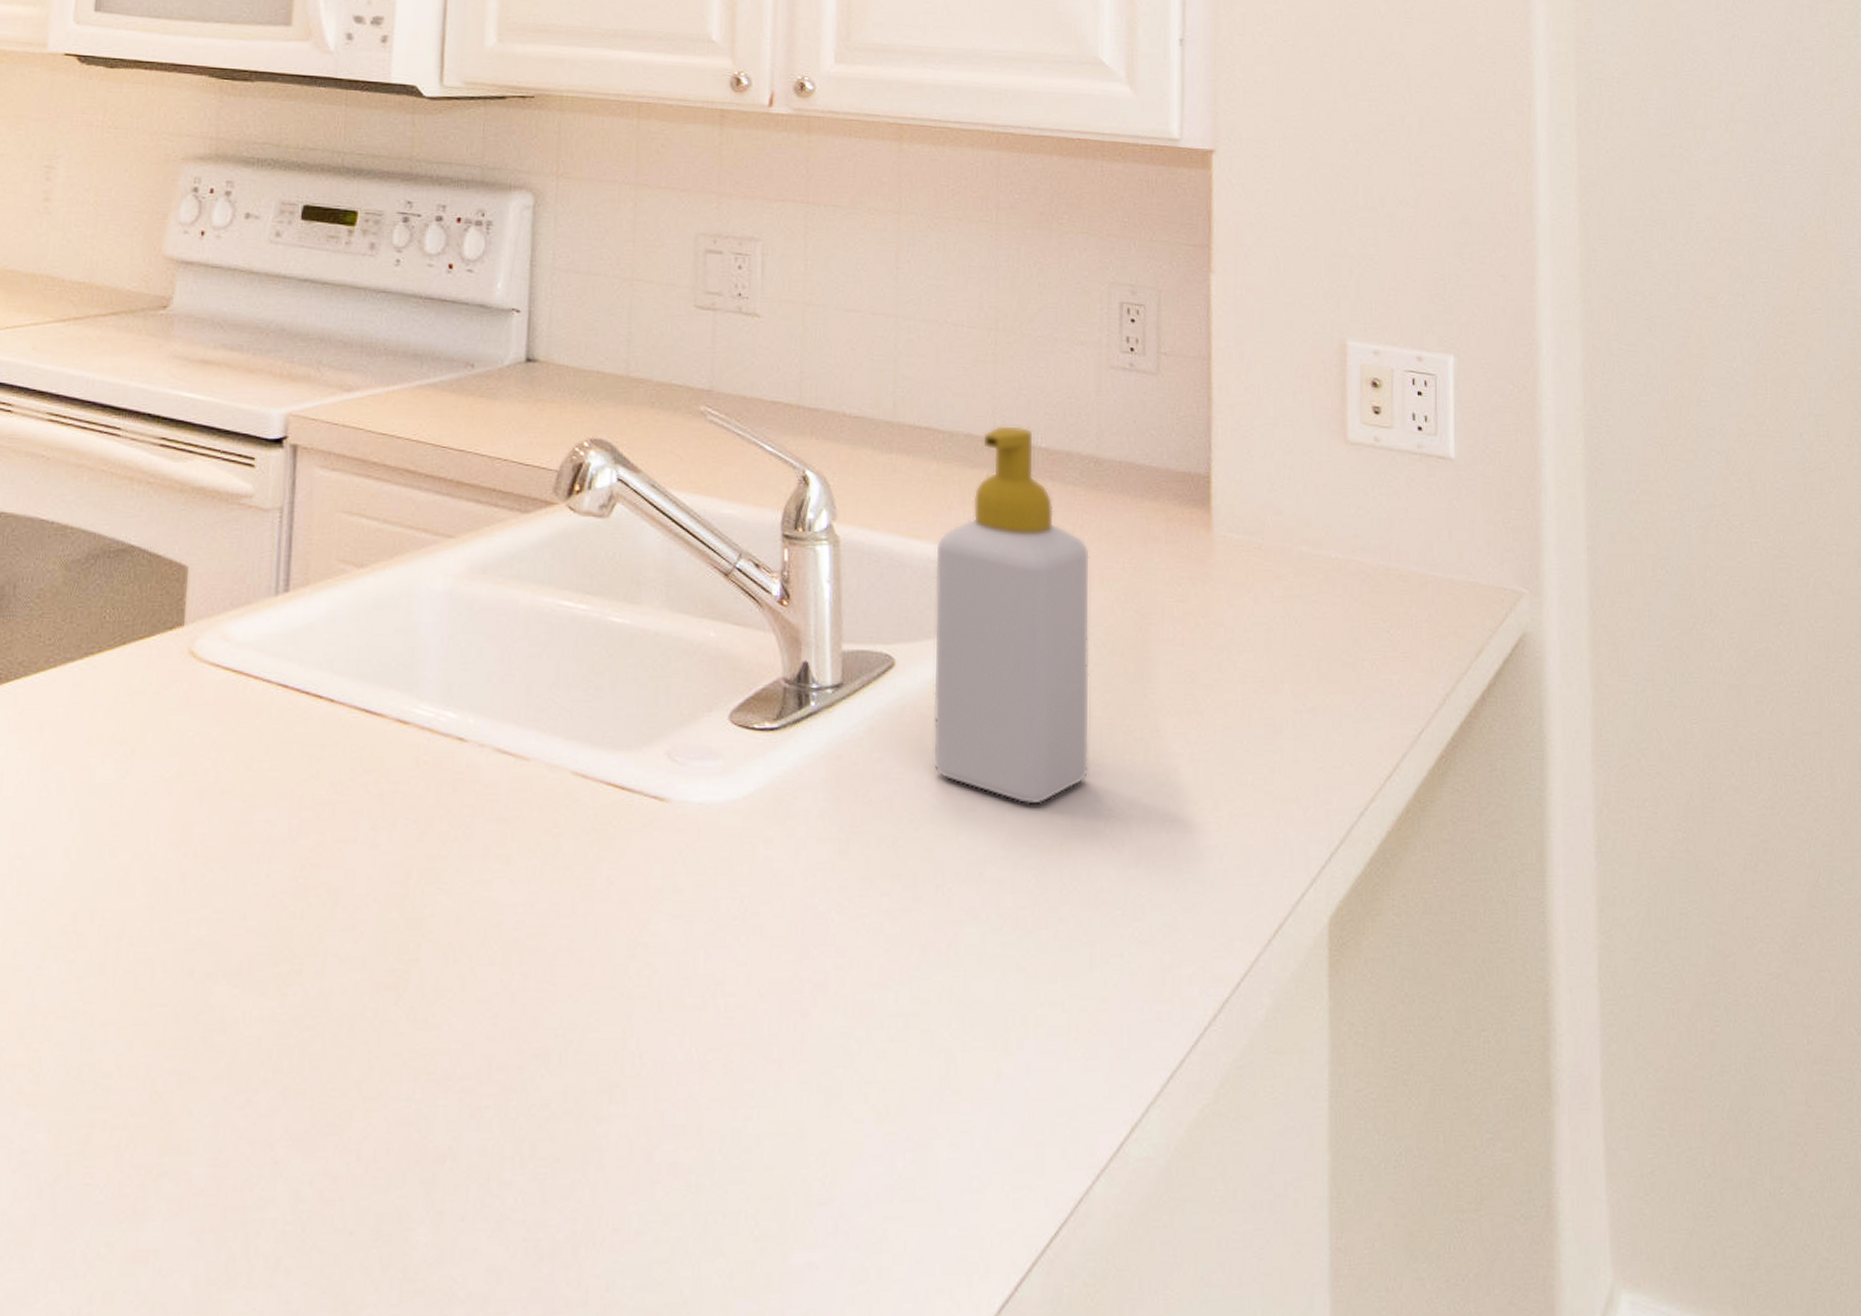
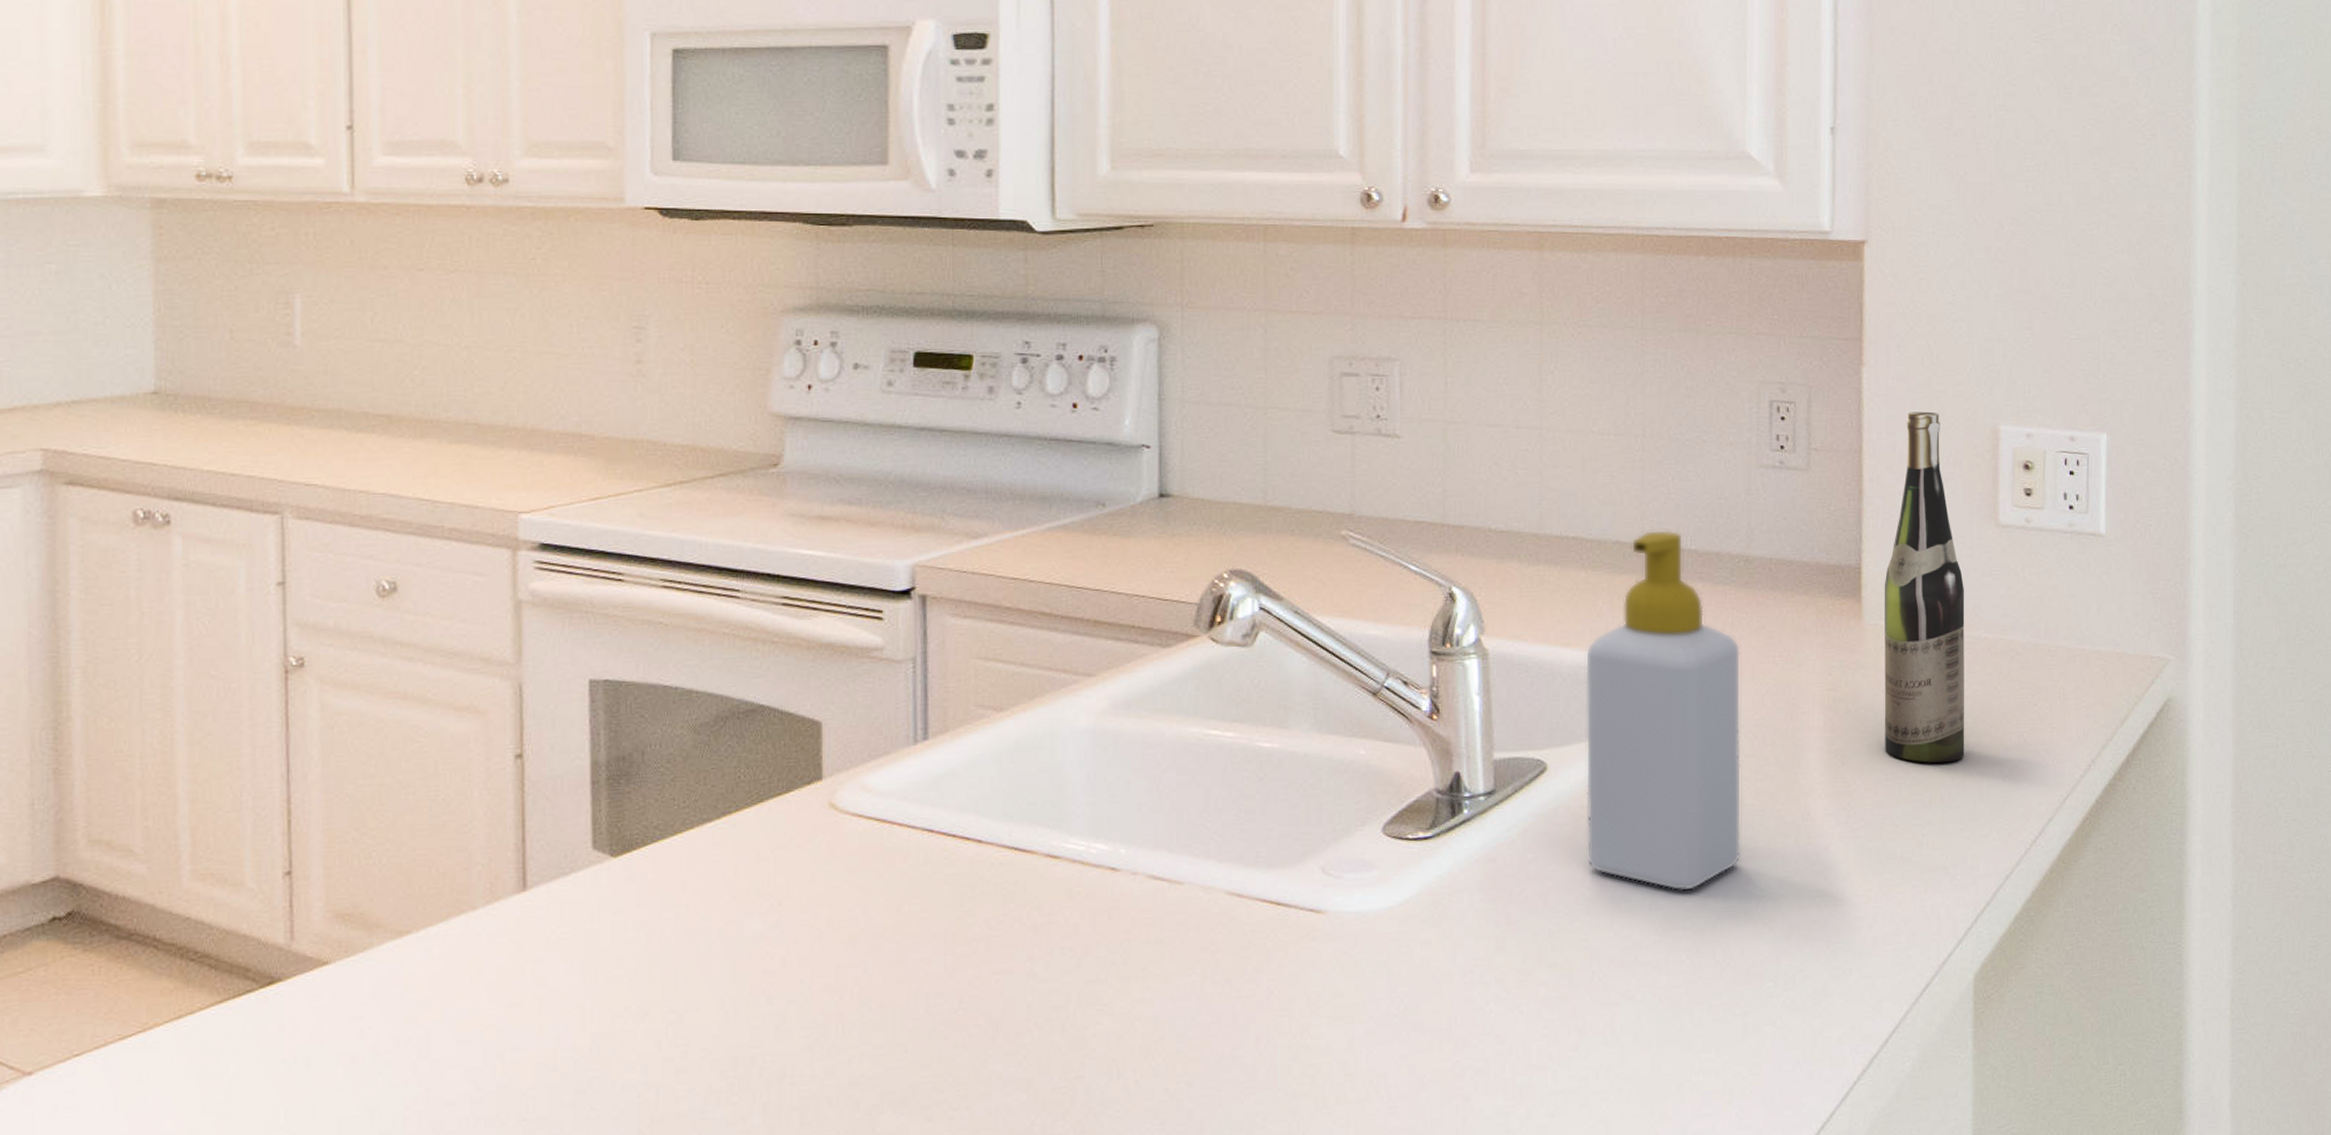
wine bottle: none [1233,322,1316,687] -> present [1884,411,1965,763]

